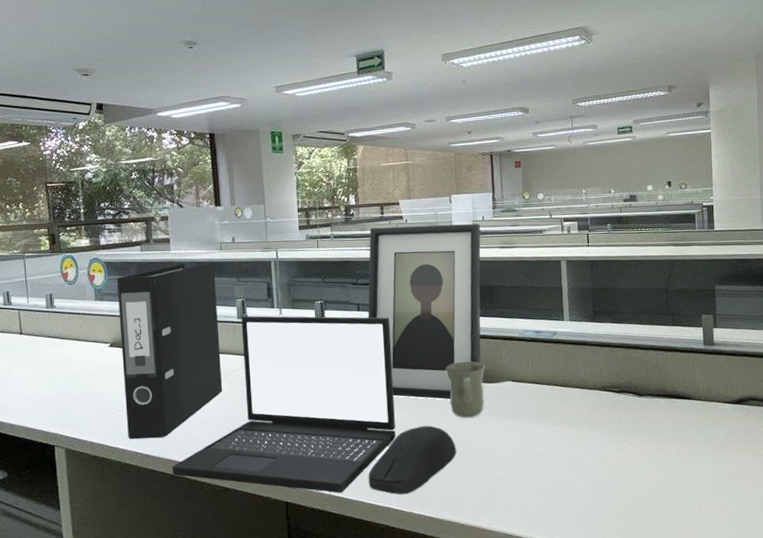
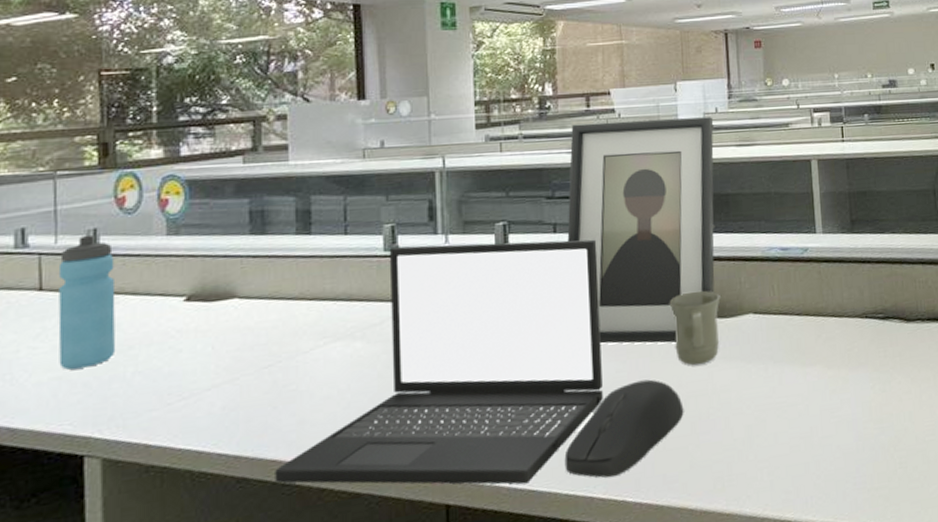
water bottle: none [30,298,69,388] -> present [58,235,116,370]
binder: present [116,262,223,439] -> none [202,175,359,435]

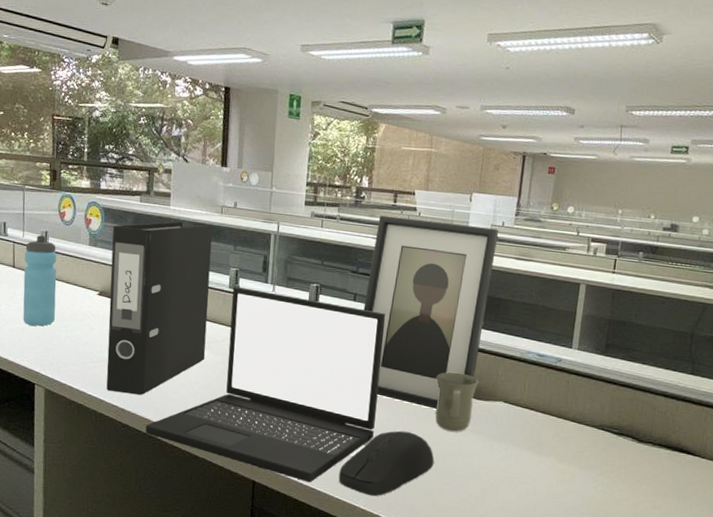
binder: none [202,175,359,435] -> present [106,221,213,395]

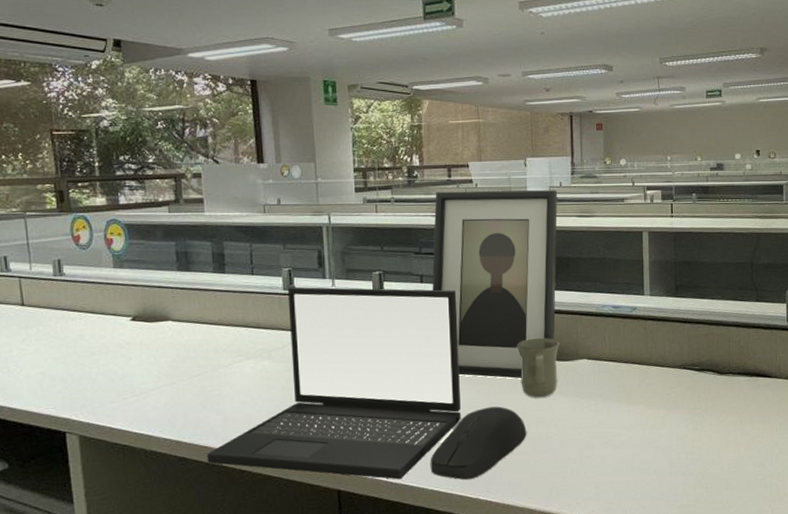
water bottle: present [23,235,57,326] -> none [34,264,83,367]
binder: present [106,221,213,395] -> none [139,226,267,424]

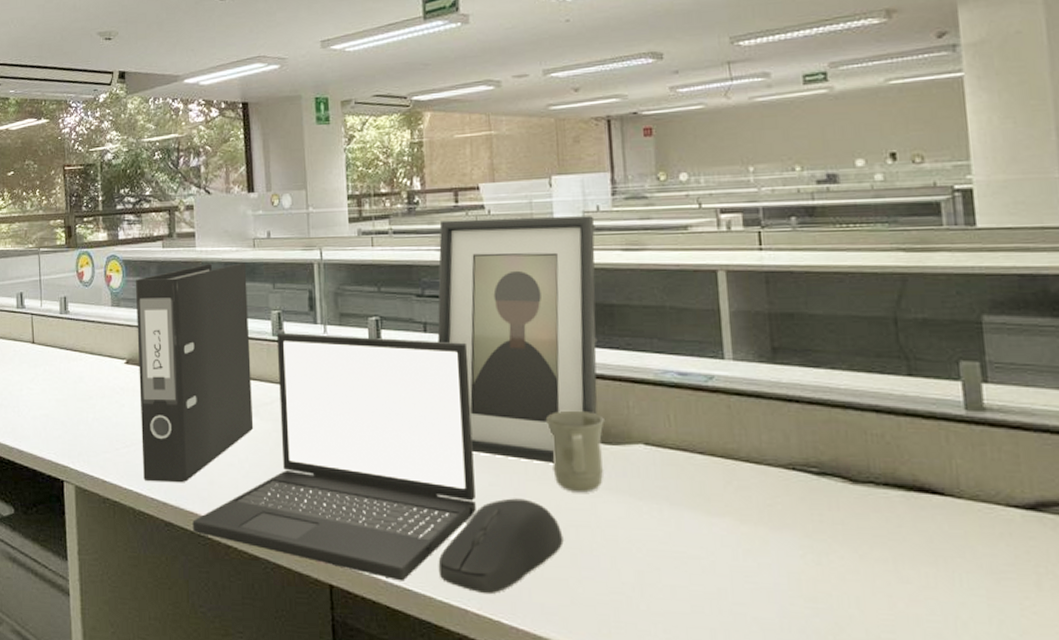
binder: none [139,226,267,424] -> present [135,262,254,483]

